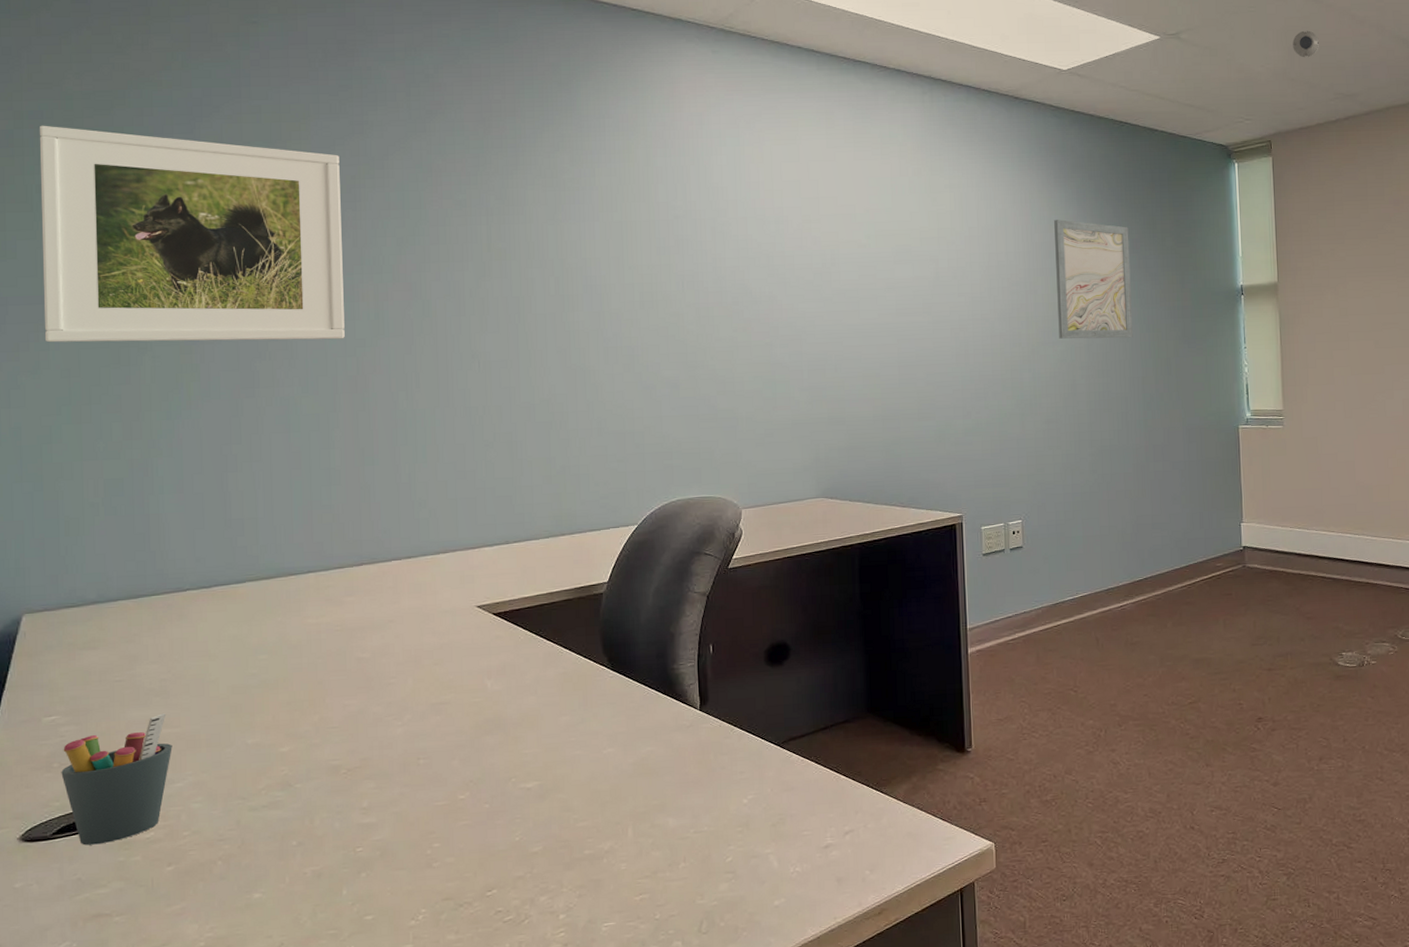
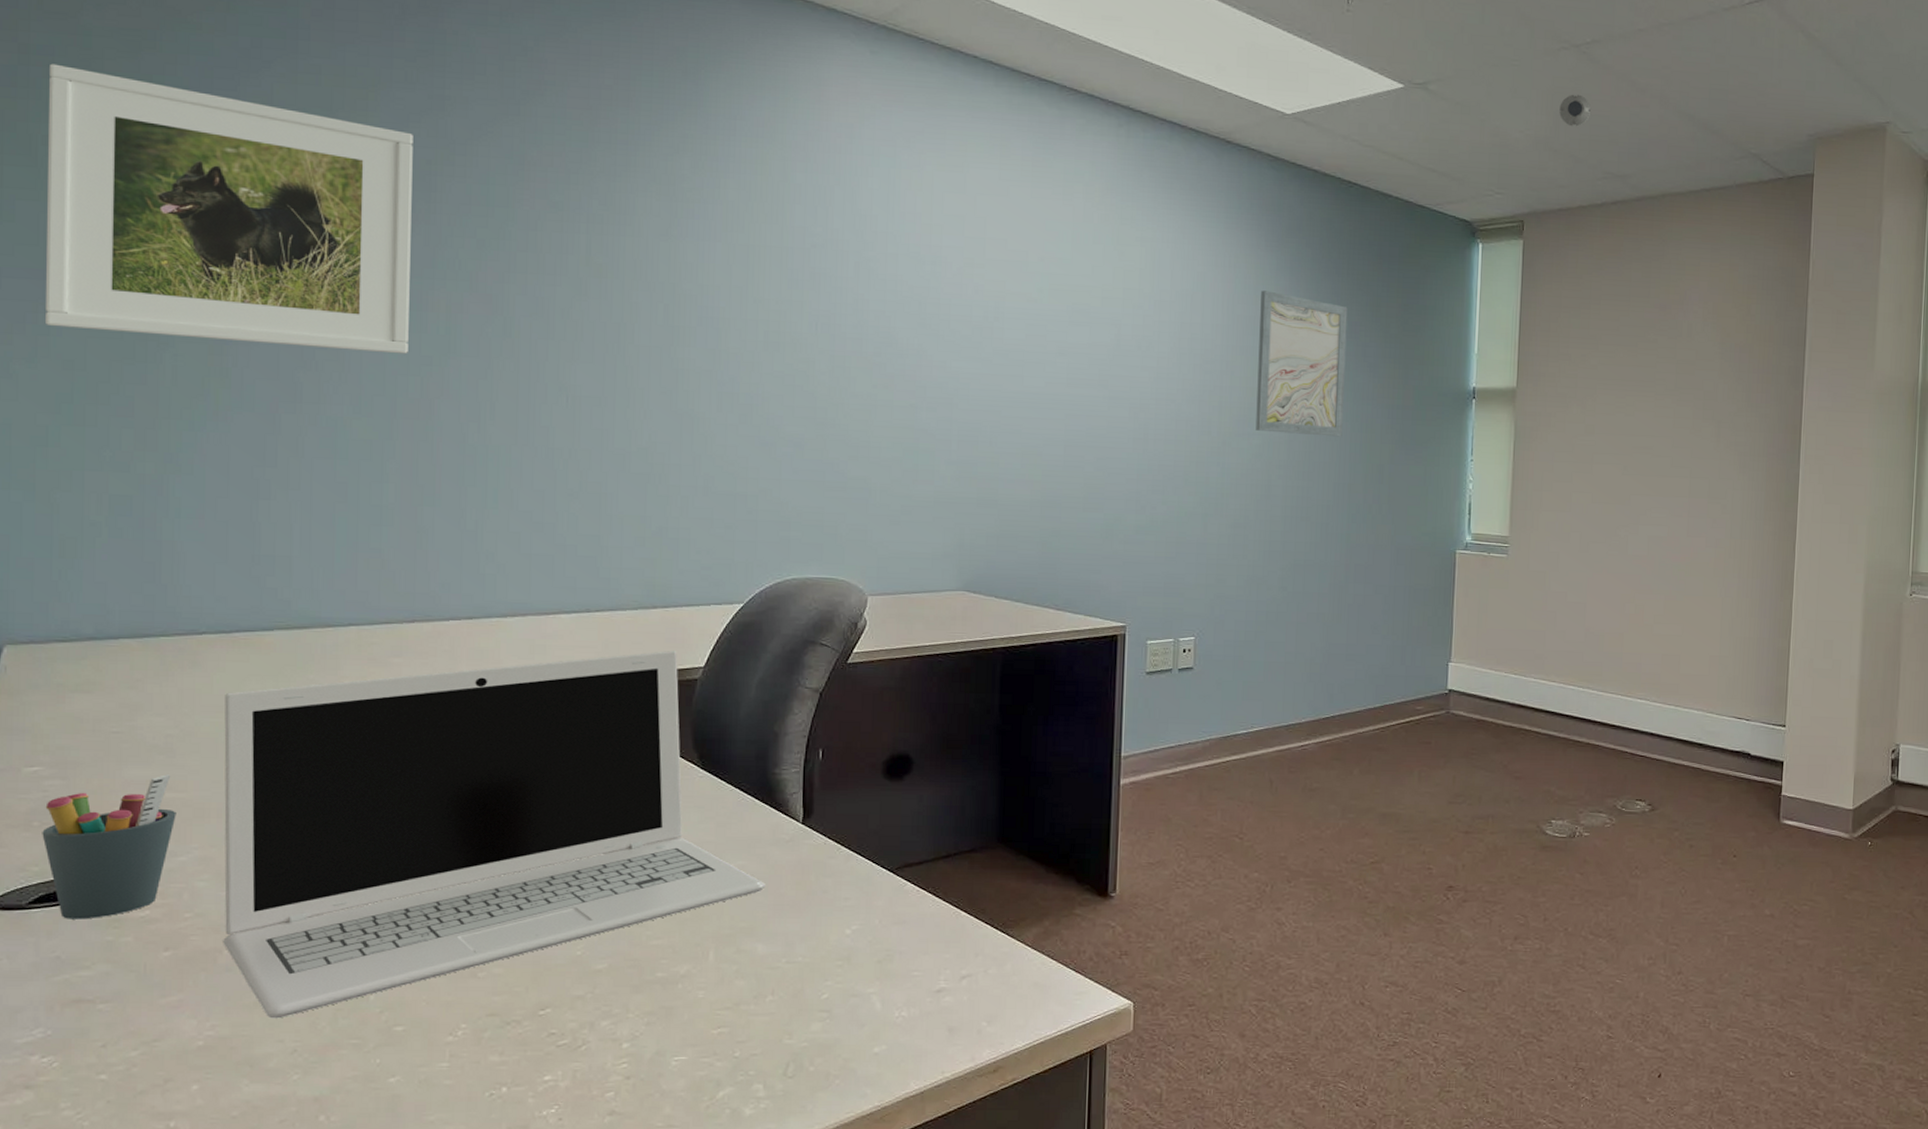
laptop: none [208,570,672,918] -> present [223,651,766,1019]

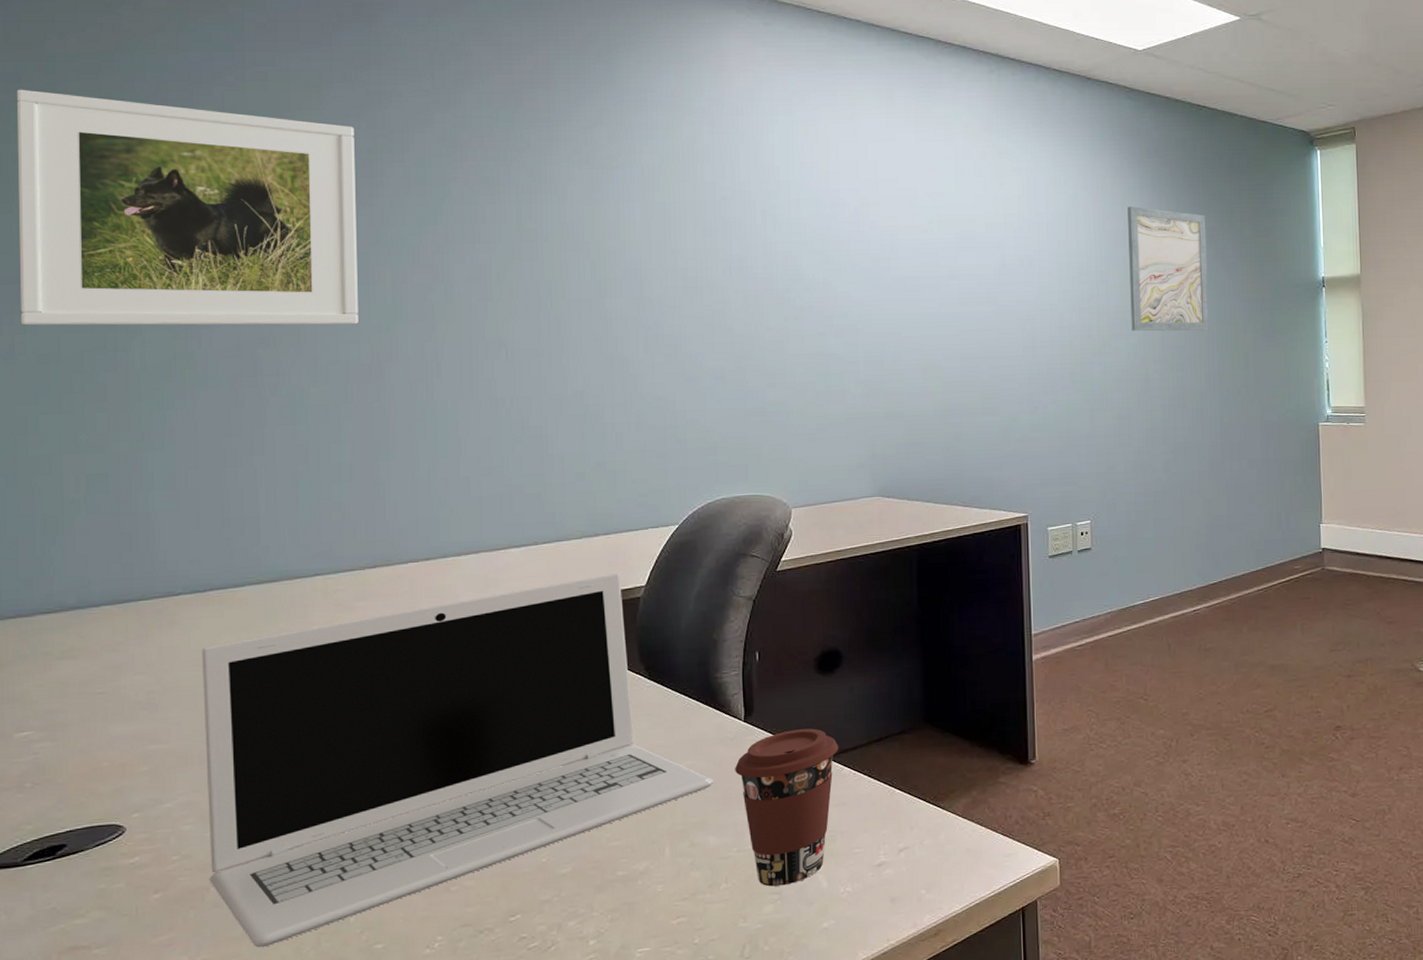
pen holder: present [42,774,176,920] -> none [34,728,161,872]
coffee cup: none [789,837,902,1004] -> present [735,728,838,887]
smoke detector: present [1559,94,1591,127] -> none [1378,14,1405,42]

